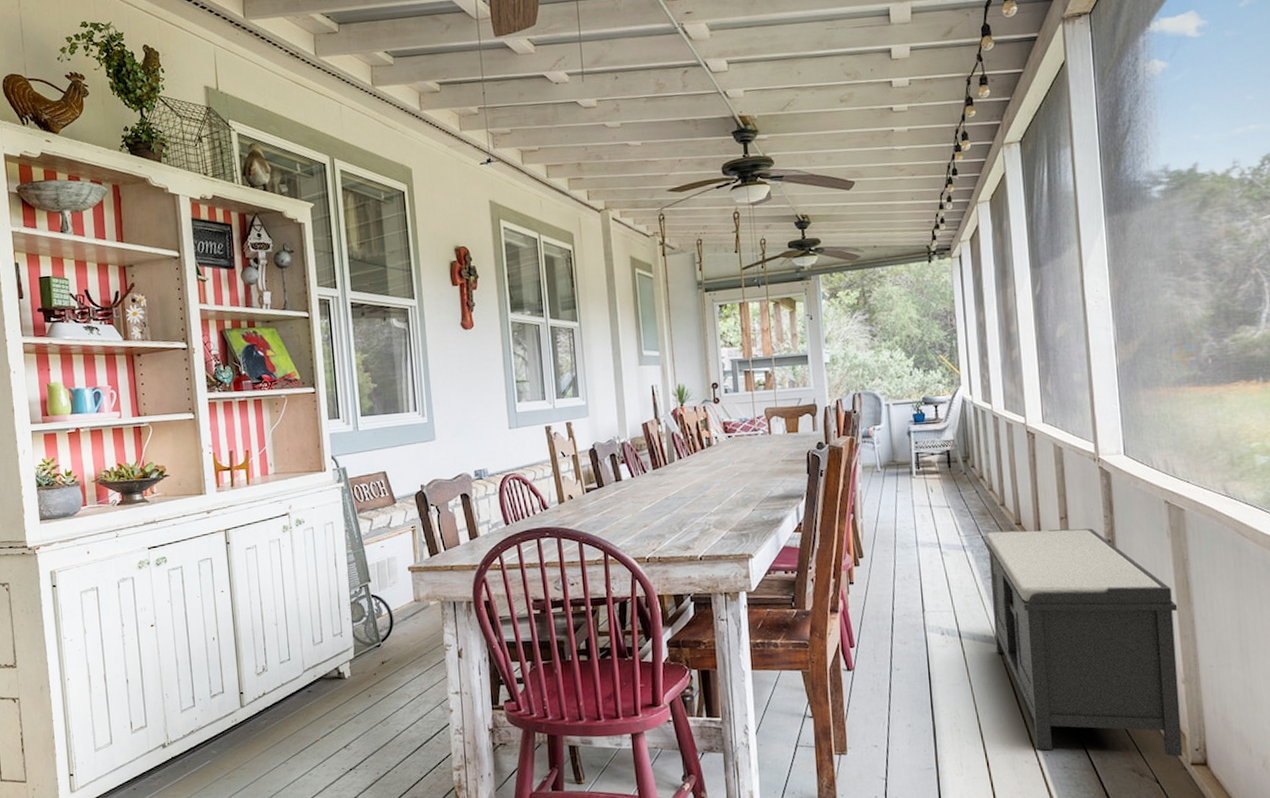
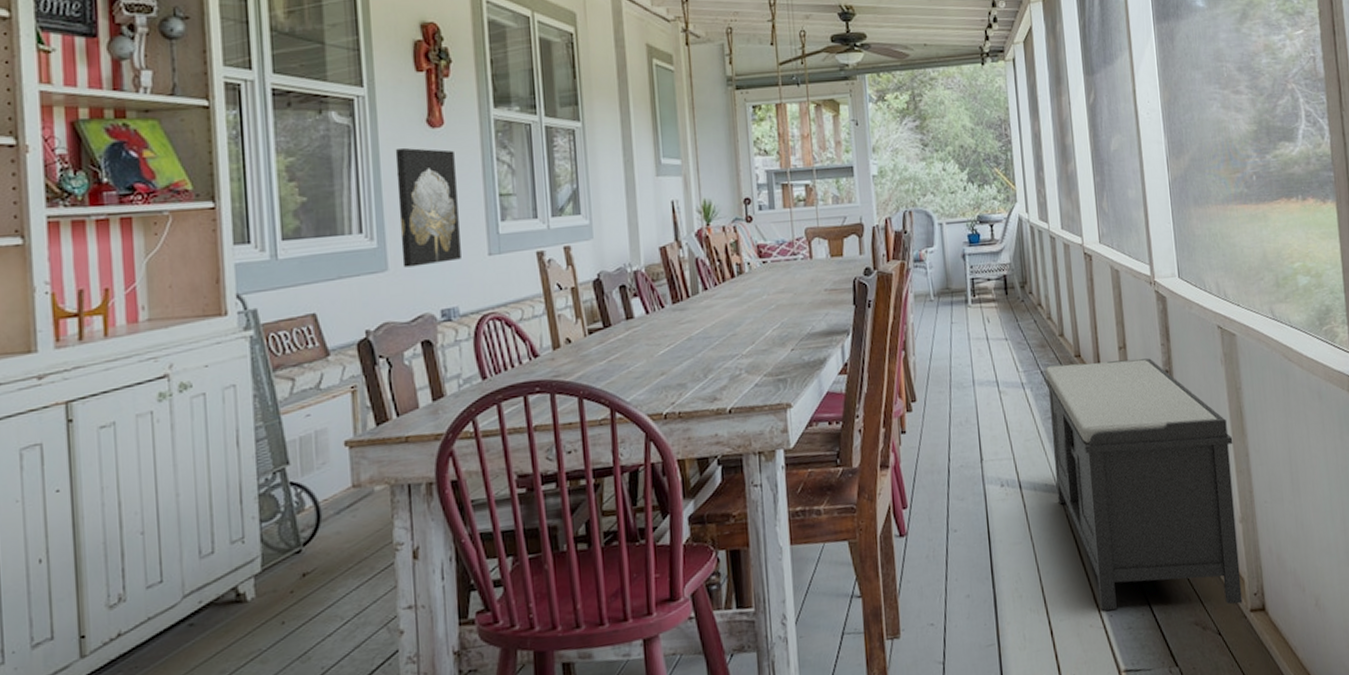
wall art: none [438,345,489,438] -> present [395,147,461,268]

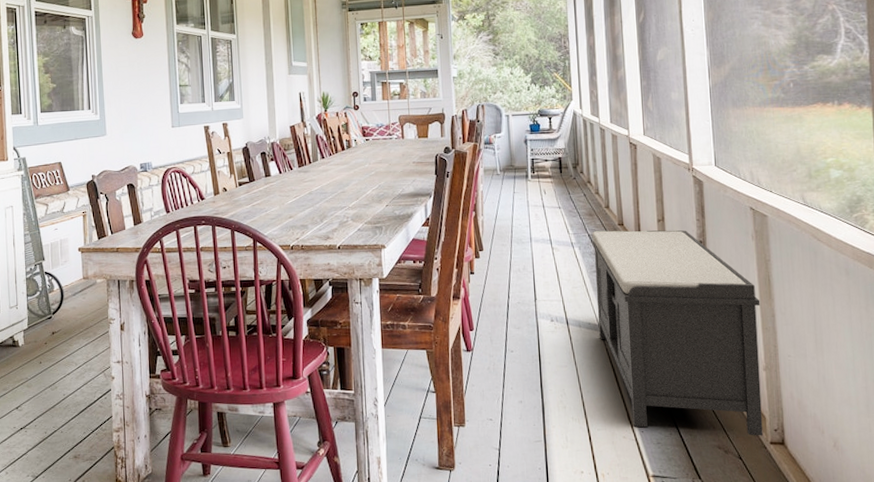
wall art: present [395,147,461,268] -> none [111,51,154,134]

